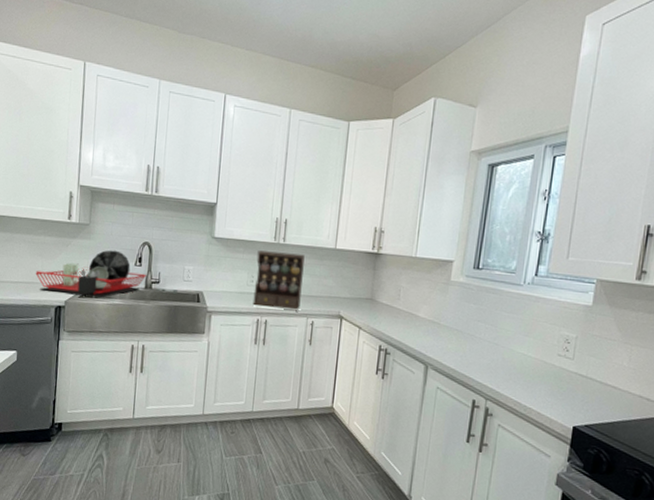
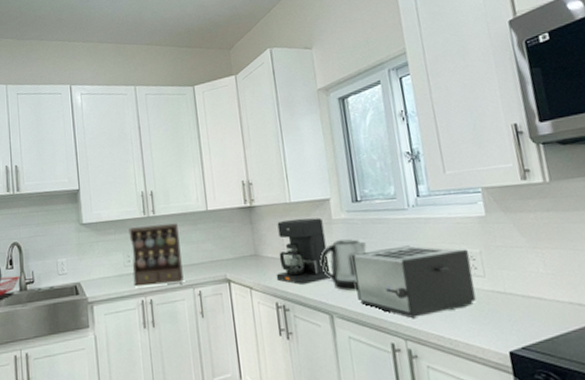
coffee maker: none [385,272,441,335] -> present [276,217,331,286]
kettle: none [428,300,475,350] -> present [319,238,367,292]
toaster: none [454,316,567,383] -> present [352,245,476,318]

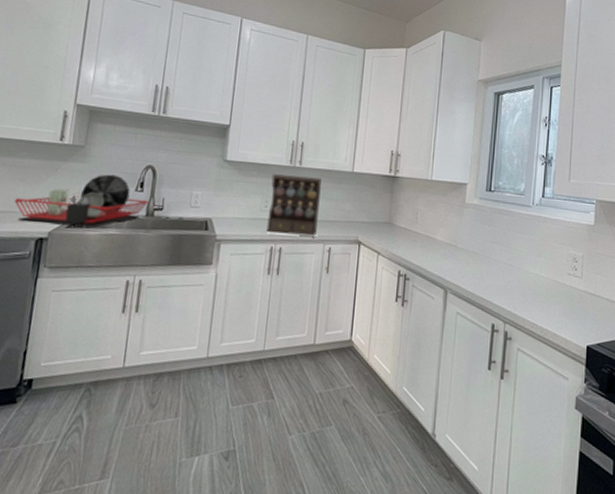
coffee maker: present [276,217,331,286] -> none [404,195,457,259]
kettle: present [319,238,367,292] -> none [446,222,490,272]
toaster: present [352,245,476,318] -> none [472,238,574,304]

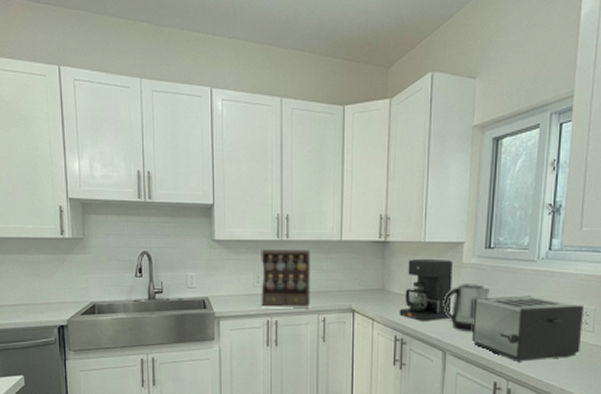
dish rack: present [14,174,149,228] -> none [33,263,149,313]
coffee maker: none [404,195,457,259] -> present [399,258,453,323]
kettle: none [446,222,490,272] -> present [443,282,490,333]
toaster: none [472,238,574,304] -> present [472,296,585,362]

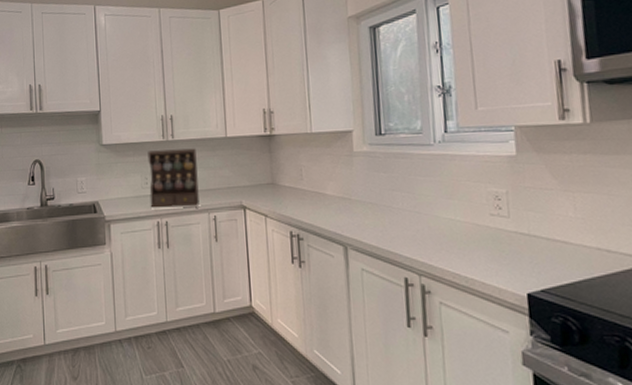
coffee maker: present [399,258,453,323] -> none [292,149,348,216]
kettle: present [443,282,490,333] -> none [337,171,387,225]
toaster: present [472,296,585,362] -> none [370,182,498,254]

